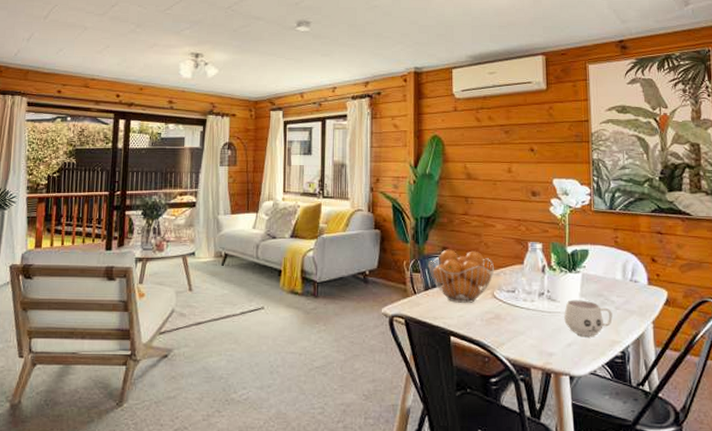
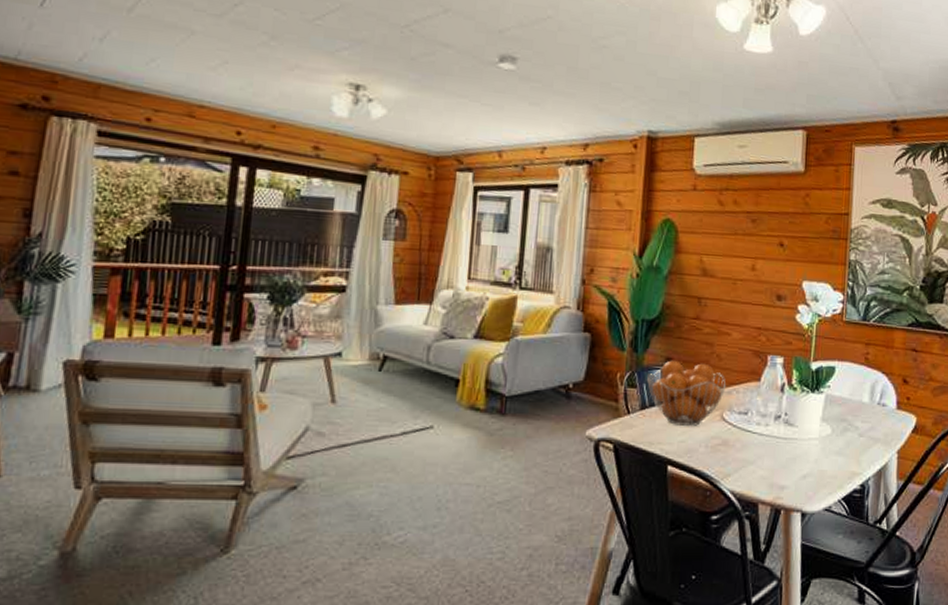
mug: present [564,300,613,336] -> none [801,424,855,467]

